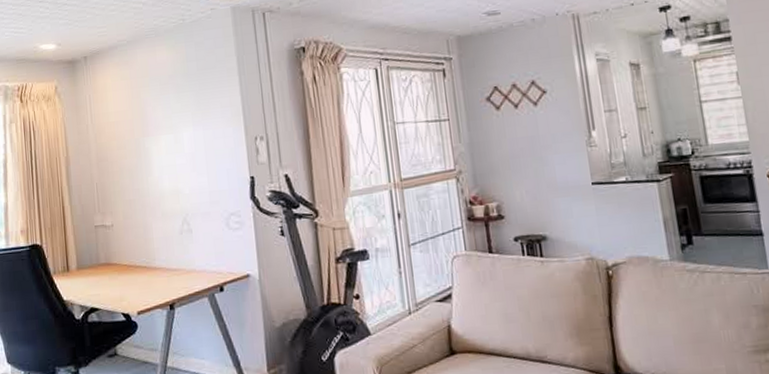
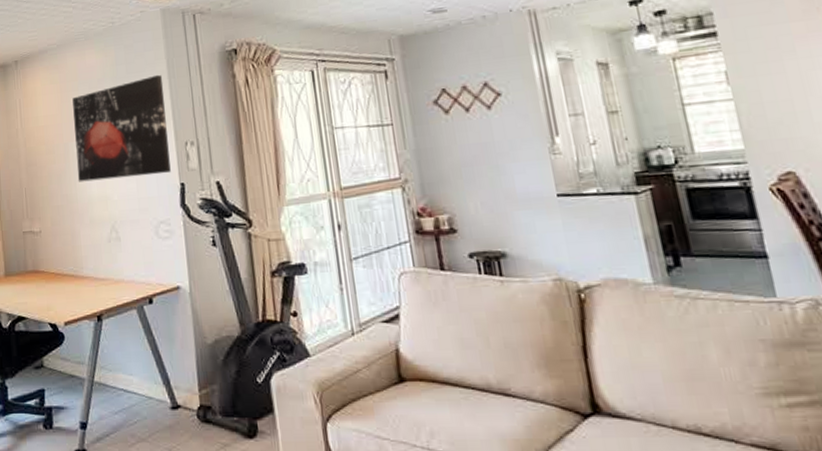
wall art: none [143,71,241,177] -> present [72,74,171,182]

